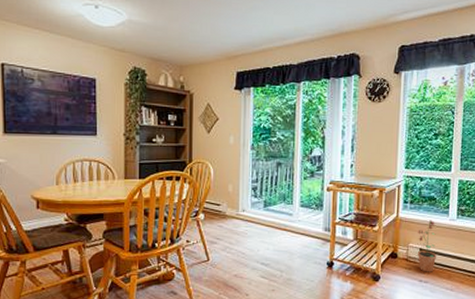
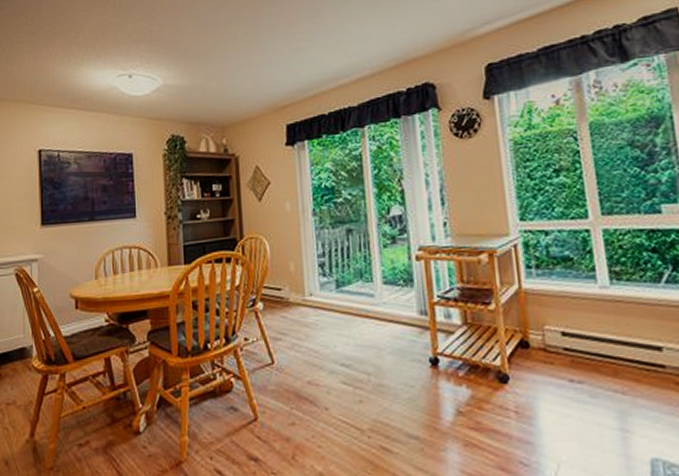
potted plant: present [418,220,437,272] -> none [554,290,591,367]

